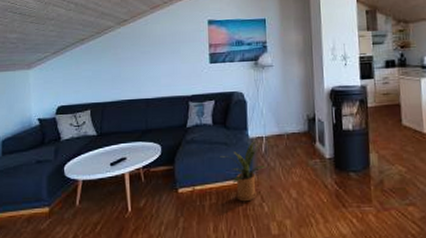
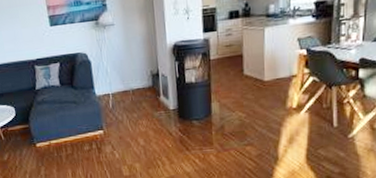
house plant: present [220,140,266,202] -> none [71,97,115,151]

